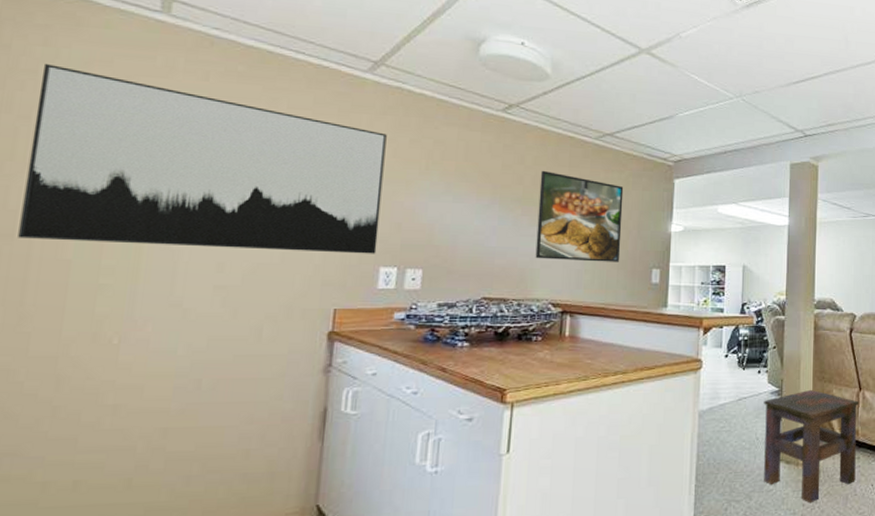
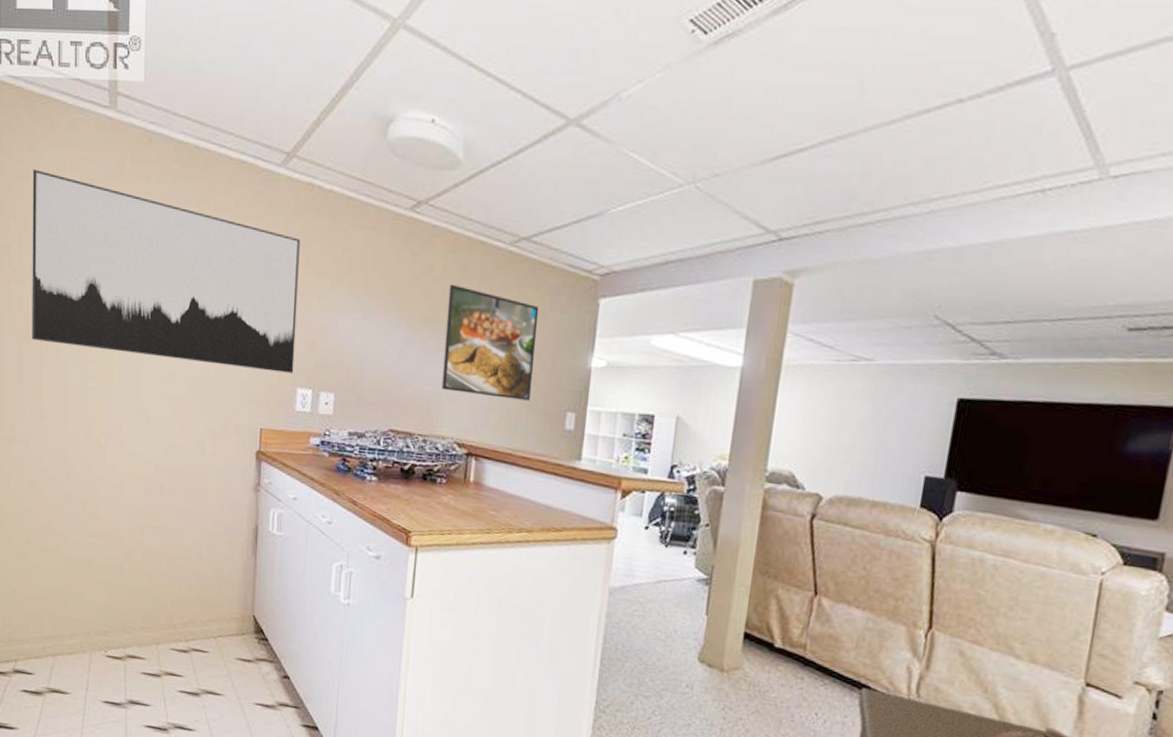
side table: present [763,389,859,504] -> none [679,583,812,719]

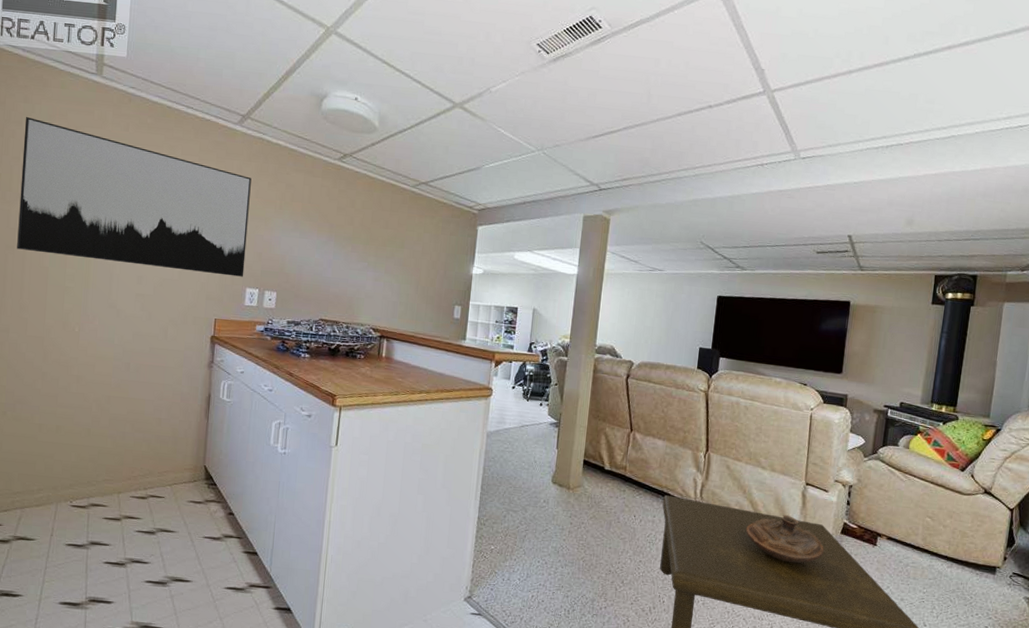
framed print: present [441,283,539,401] -> none [361,213,435,298]

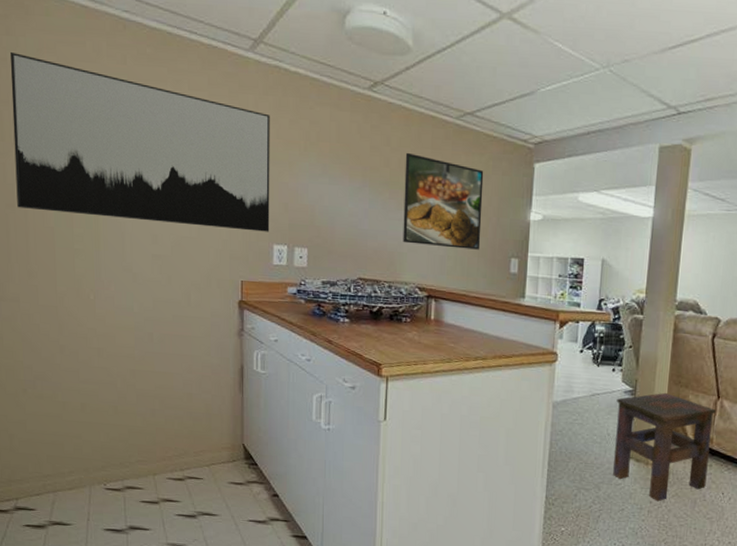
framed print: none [361,213,435,298] -> present [403,152,484,250]
side table: none [538,425,629,523] -> present [613,392,716,502]

